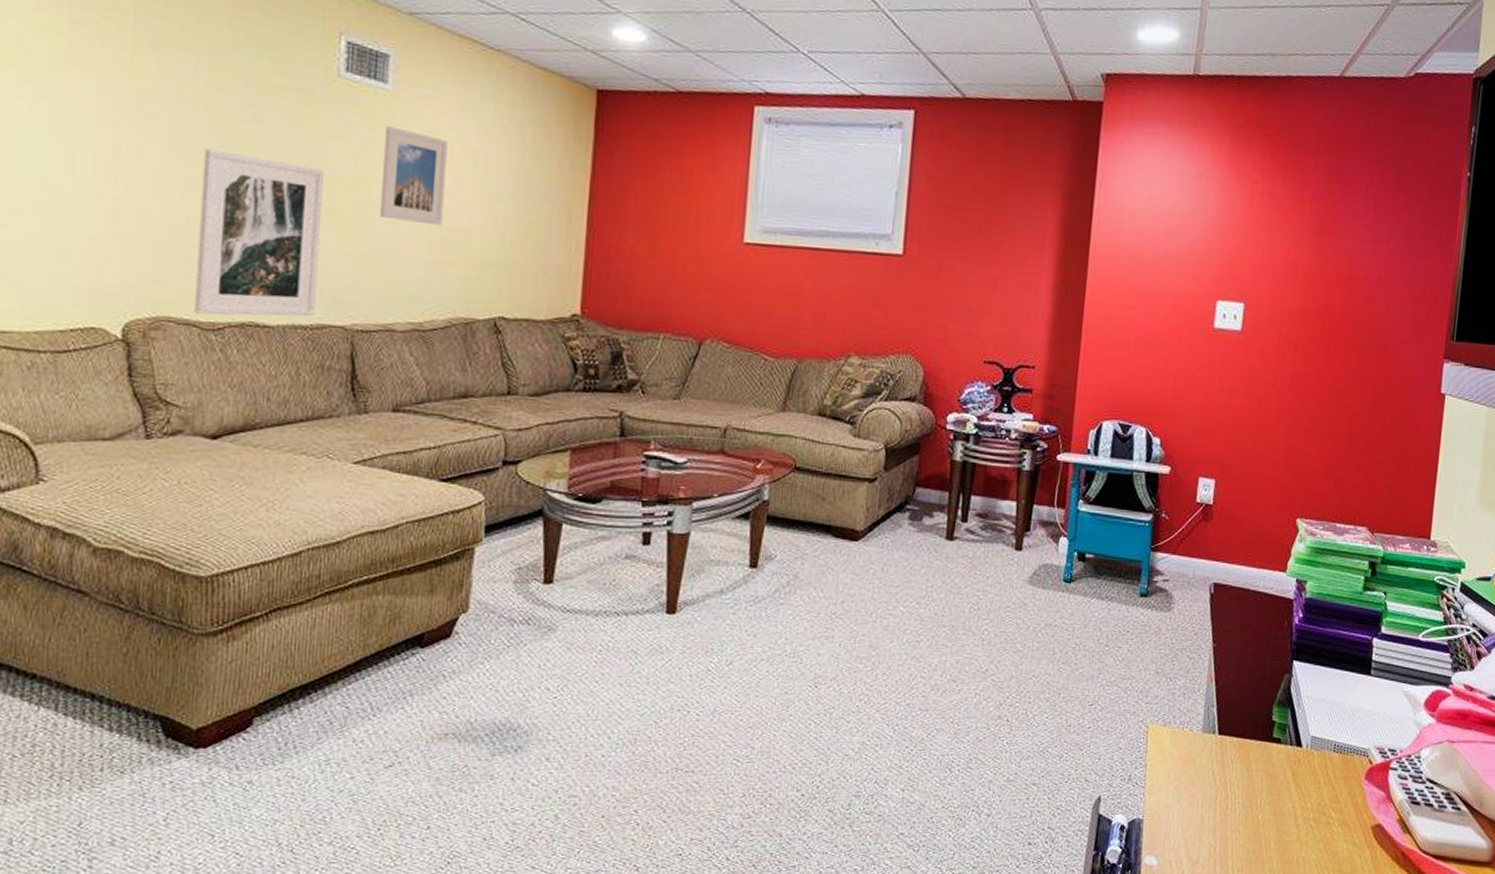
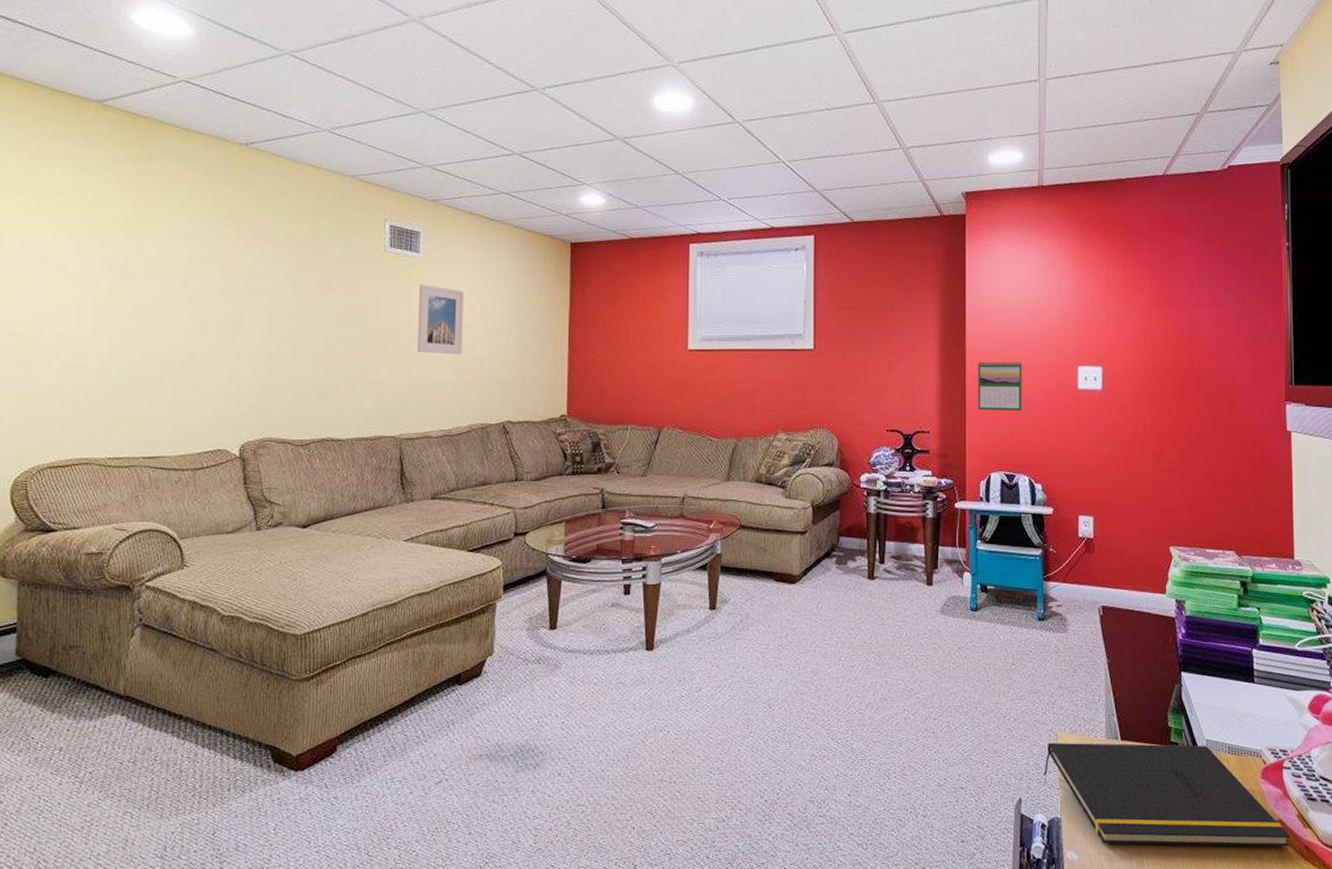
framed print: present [194,149,324,317] -> none [289,312,377,434]
calendar: none [1095,286,1153,350] -> present [978,360,1022,411]
notepad: none [1127,735,1389,854] -> present [1043,742,1291,847]

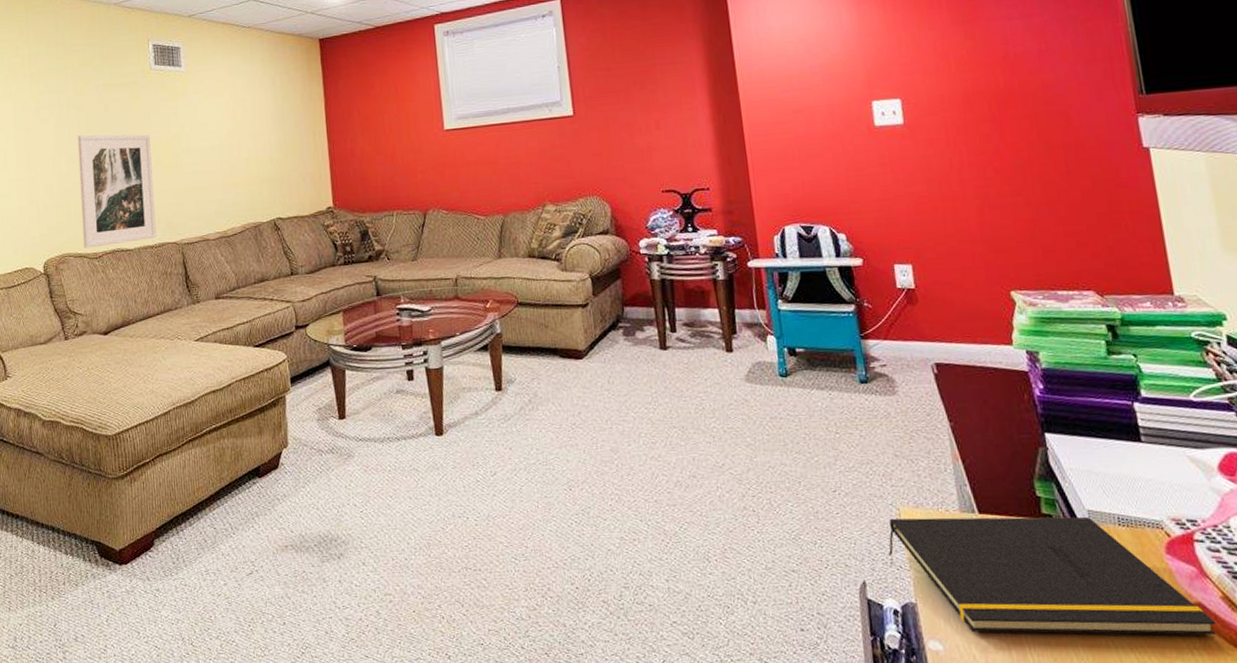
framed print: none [289,312,377,434] -> present [77,134,157,248]
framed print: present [416,284,464,355] -> none [184,95,229,161]
calendar: present [978,360,1022,411] -> none [755,103,812,161]

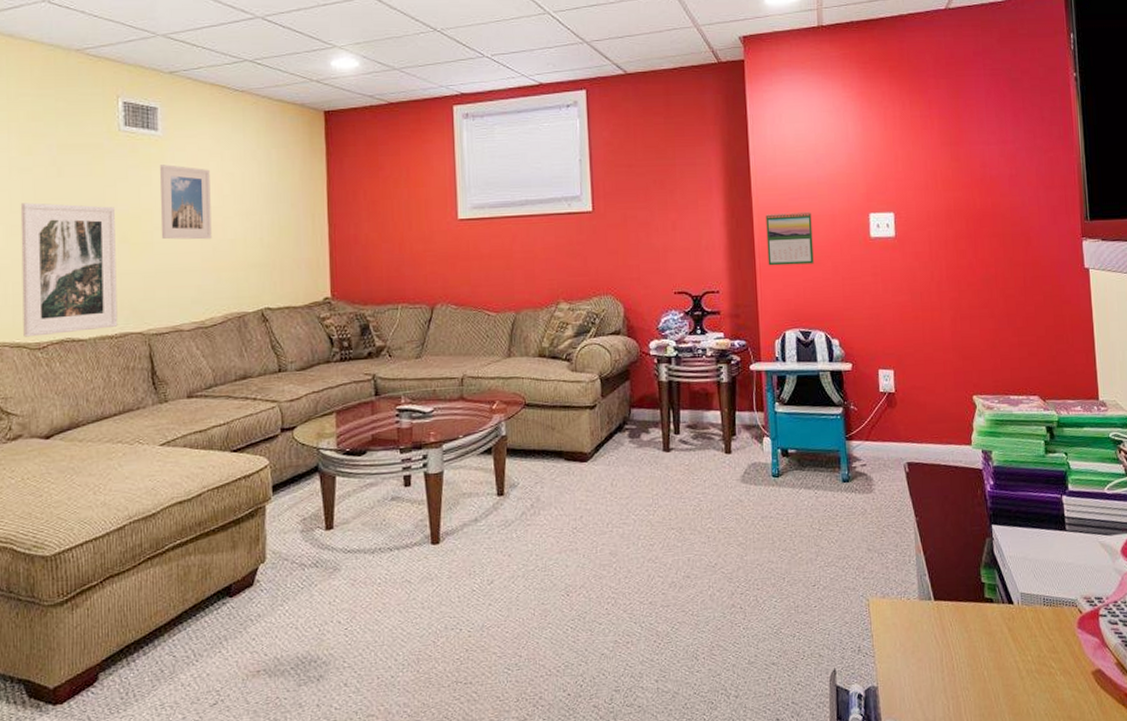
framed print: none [184,95,229,161] -> present [160,164,212,240]
calendar: none [755,103,812,161] -> present [766,211,814,266]
notepad: present [888,516,1217,636] -> none [856,599,1111,709]

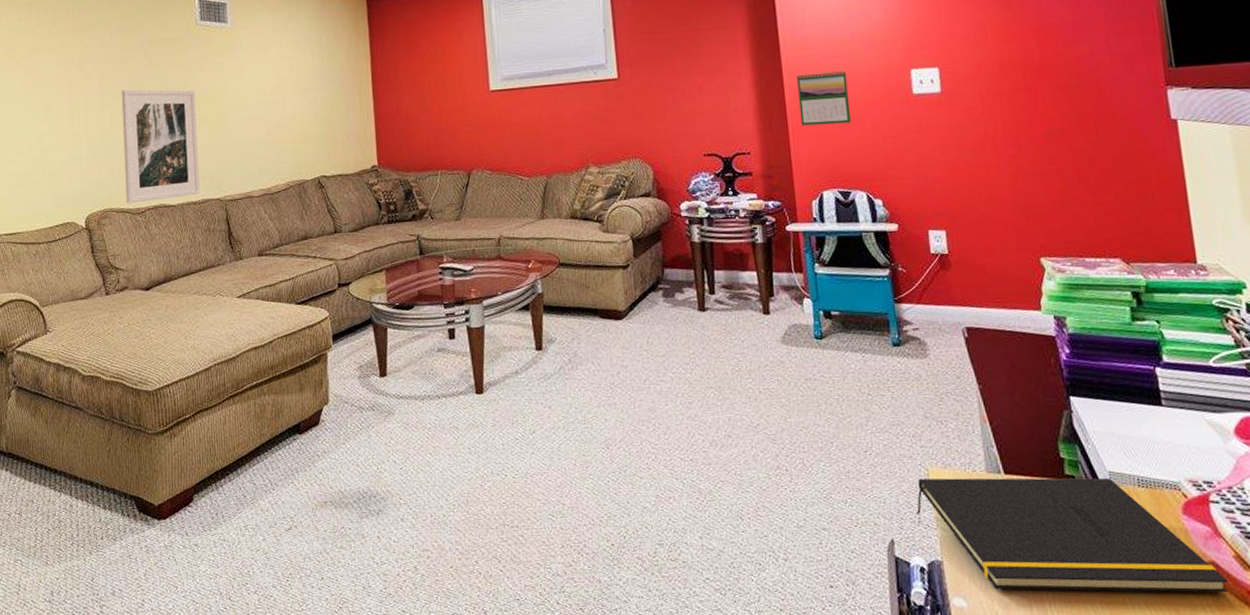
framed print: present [160,164,212,240] -> none [230,52,275,118]
notepad: none [856,599,1111,709] -> present [916,477,1229,593]

